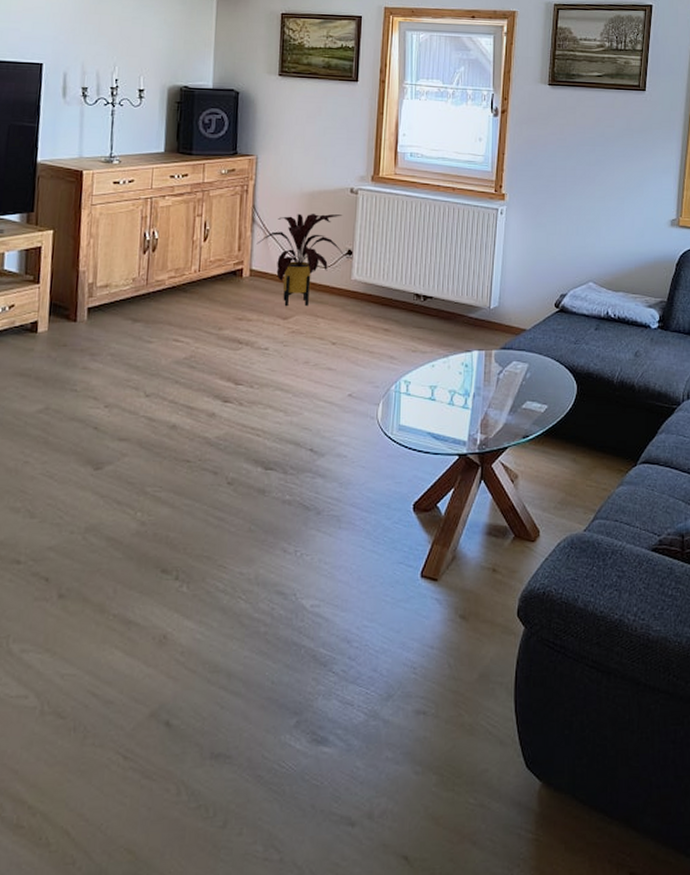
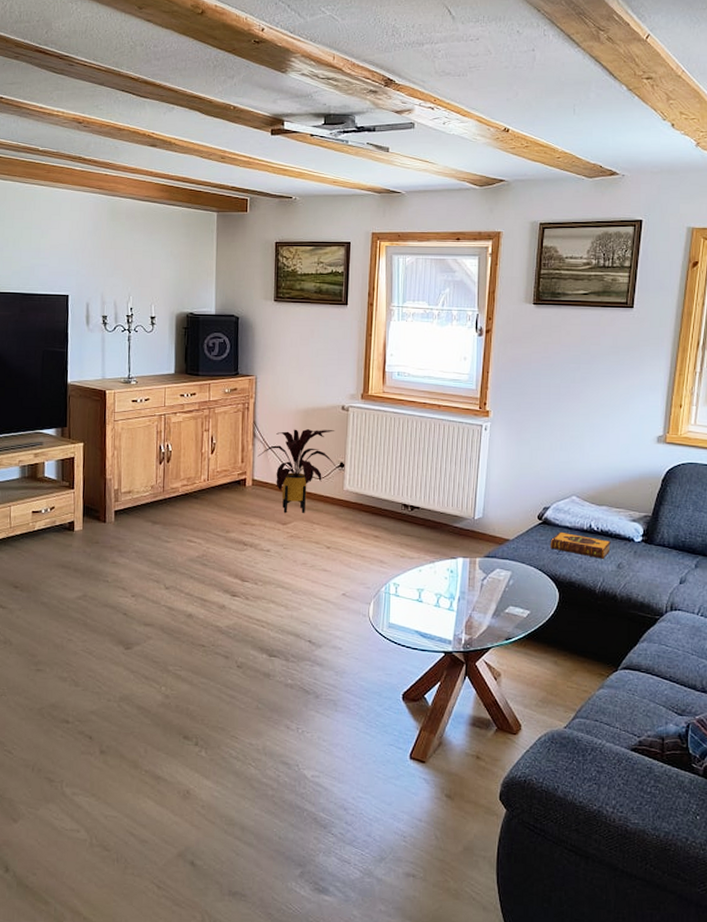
hardback book: none [567,319,628,347] -> present [550,531,611,559]

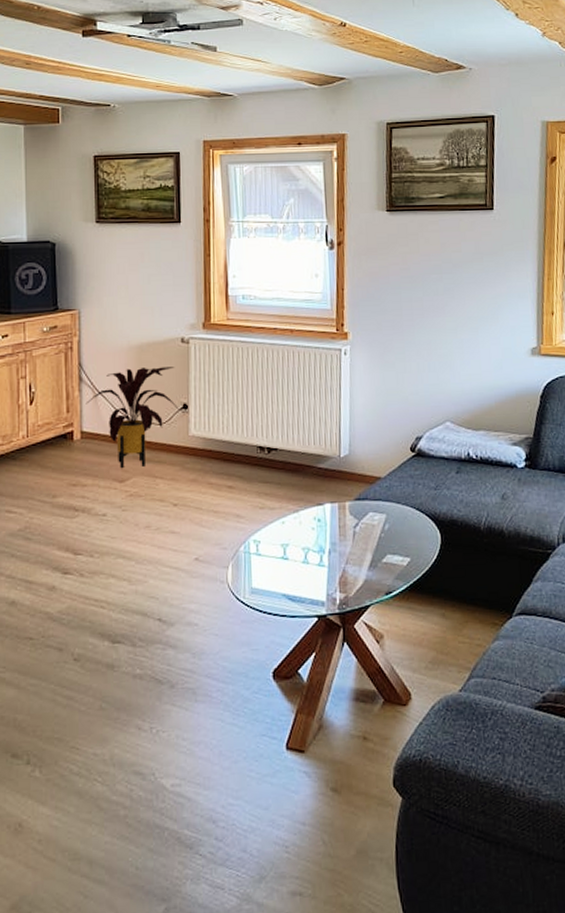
hardback book: present [550,531,611,559] -> none [426,463,492,491]

